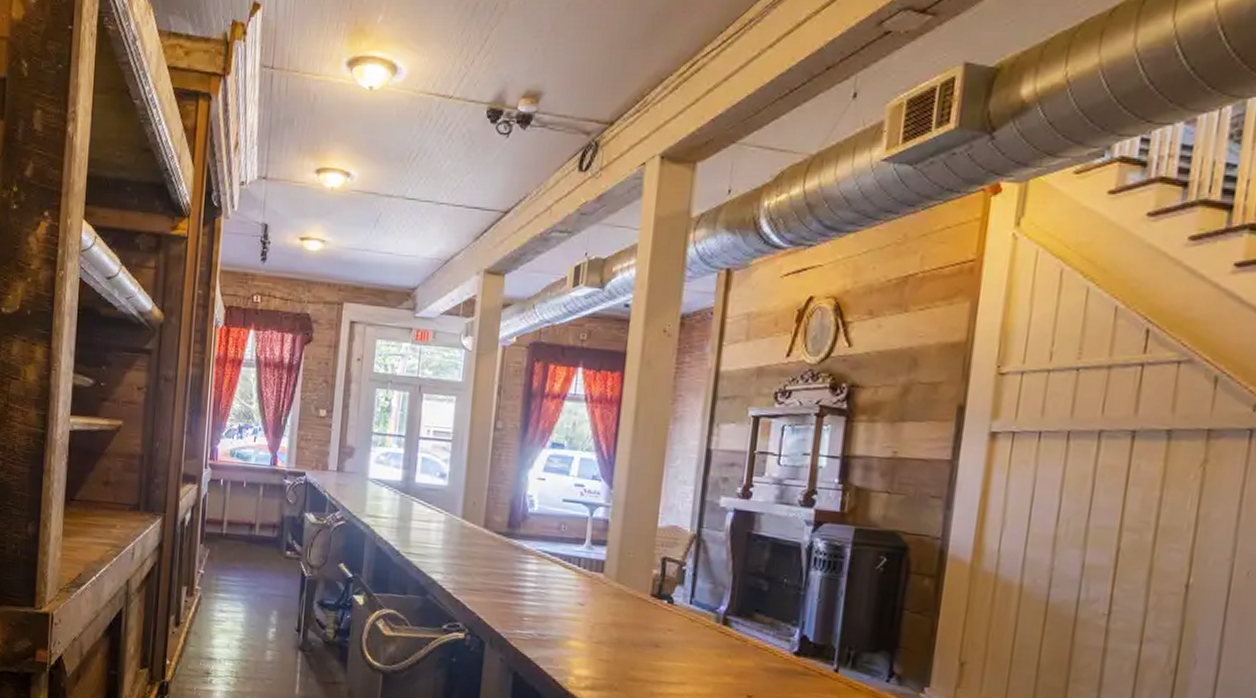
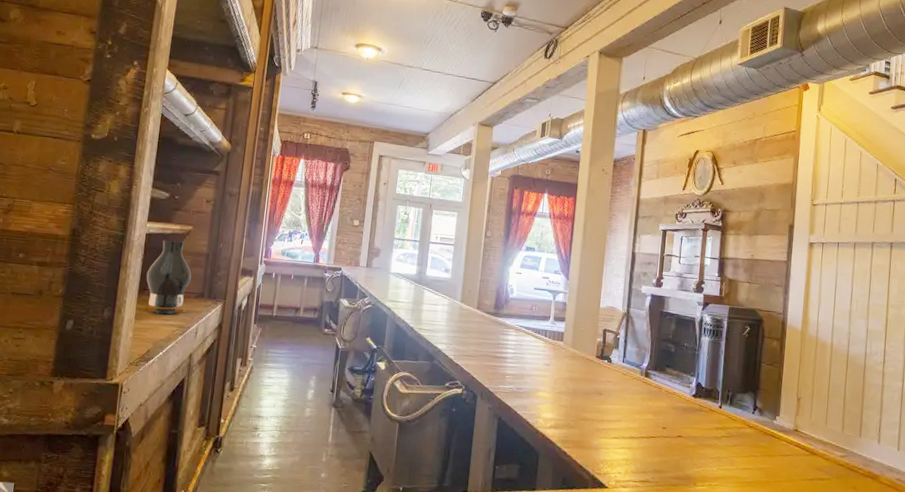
vase: none [72,438,125,531] -> present [146,240,192,315]

